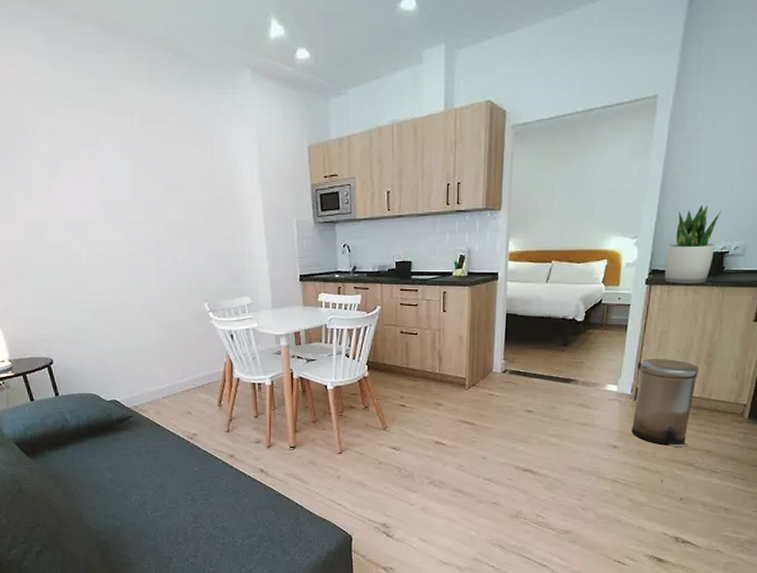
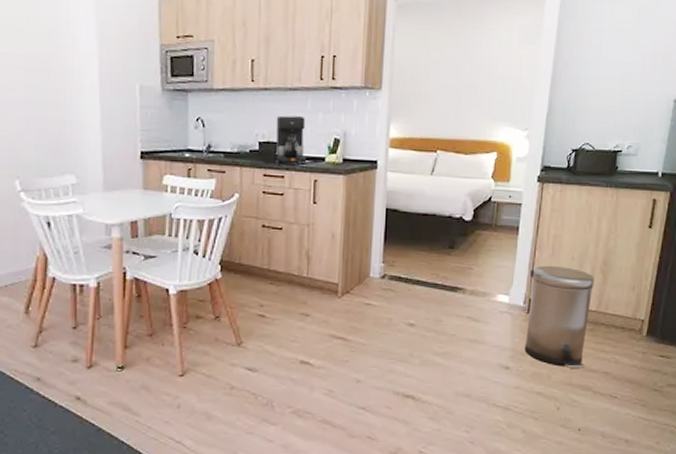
coffee maker: none [409,238,437,279] -> present [276,115,307,164]
planter: present [664,204,721,284] -> none [557,98,613,184]

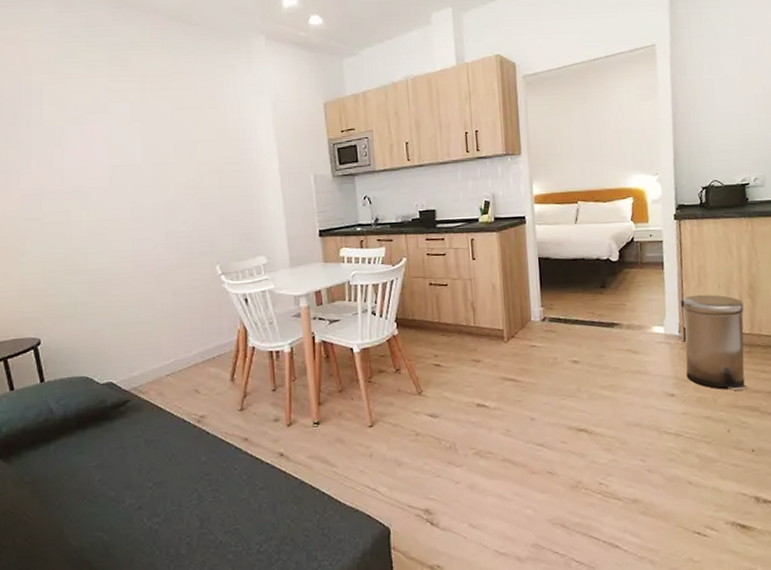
coffee maker: present [276,115,307,164] -> none [432,185,463,228]

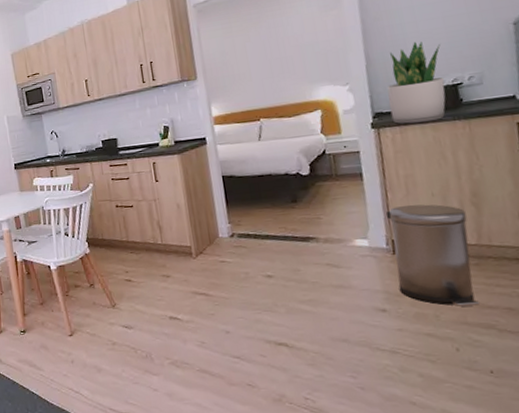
planter: none [689,140,736,218] -> present [387,41,446,124]

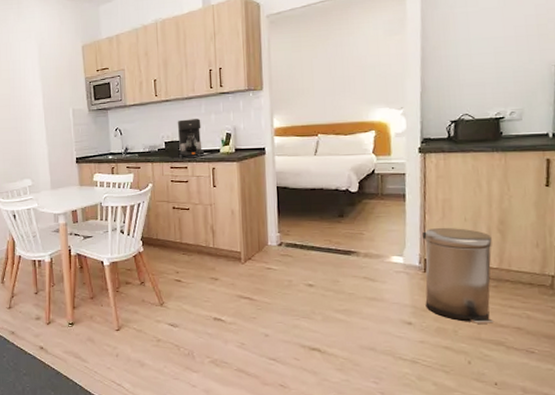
coffee maker: none [112,114,144,155] -> present [177,119,205,157]
planter: present [387,41,446,124] -> none [436,74,489,151]

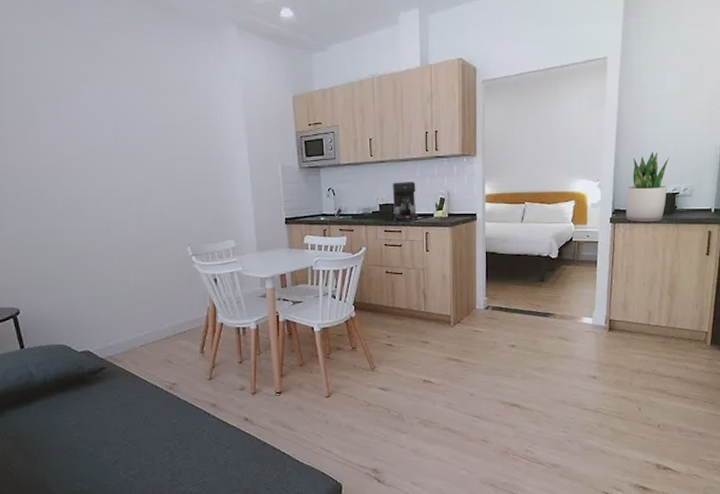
pedal bin: present [423,228,494,323] -> none [608,291,663,375]
planter: none [436,74,489,151] -> present [625,151,670,222]

